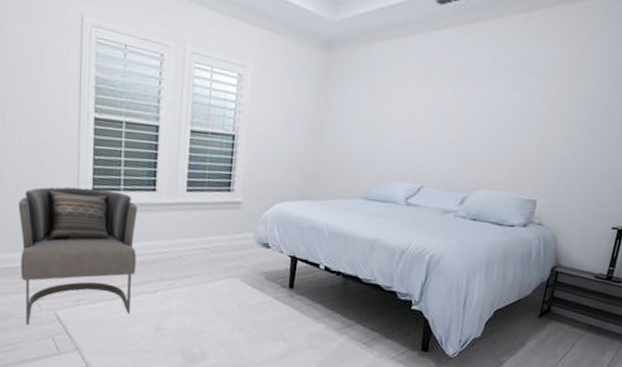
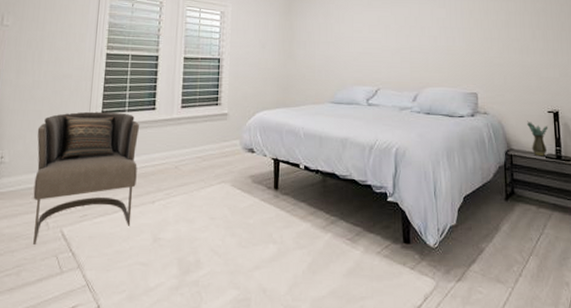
vase: none [582,236,608,276] -> present [527,121,549,157]

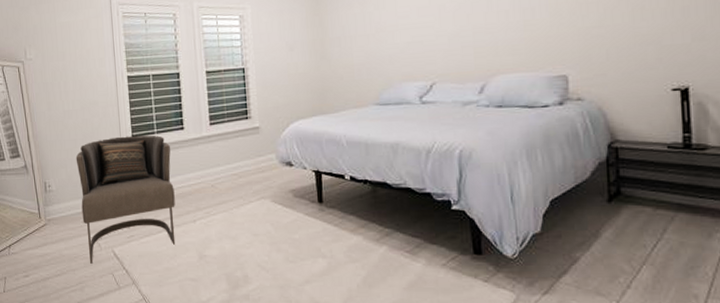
vase: present [527,121,549,157] -> none [640,103,673,147]

